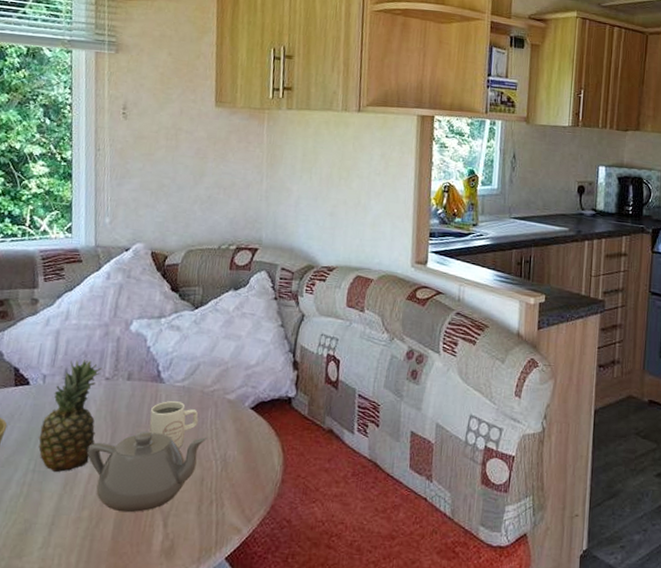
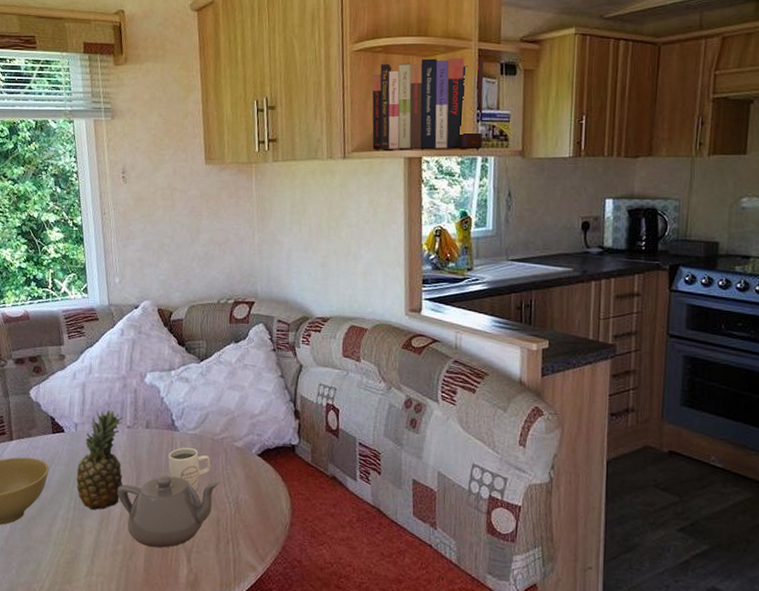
books: none [387,24,496,113] -> present [372,58,485,152]

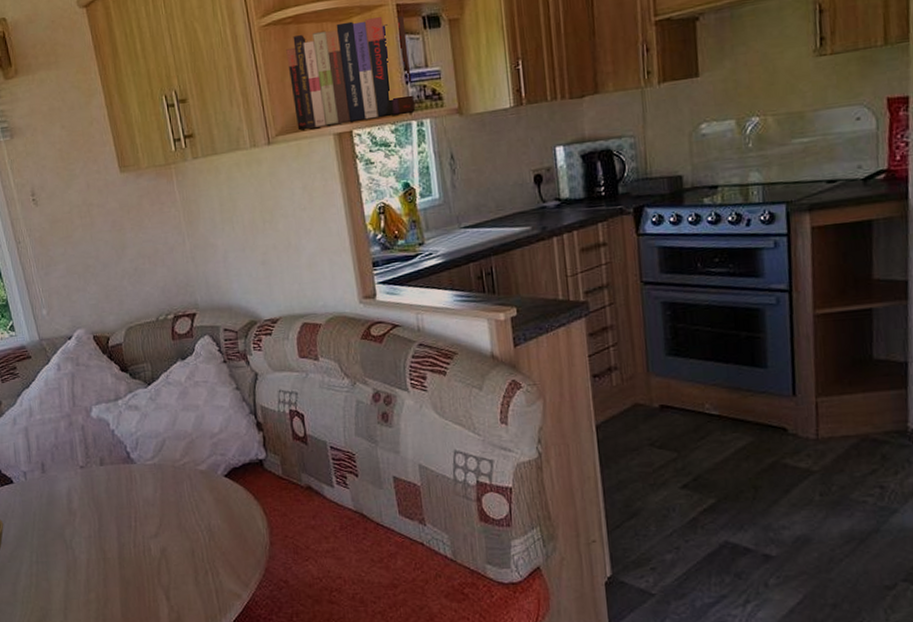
fruit: present [76,410,124,510] -> none [33,451,86,560]
teapot: present [117,475,220,548] -> none [80,511,189,591]
mug: present [168,447,211,491] -> none [128,479,176,524]

